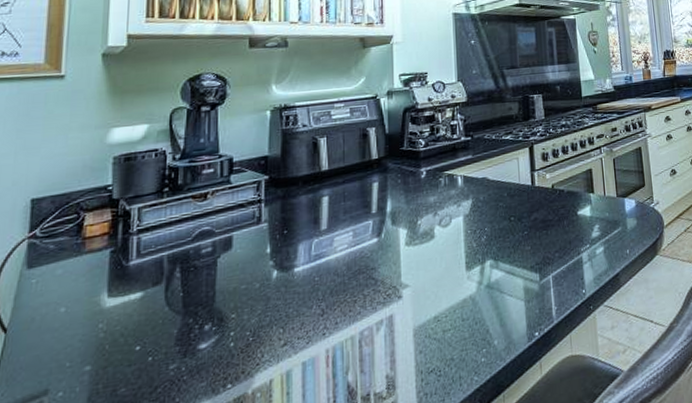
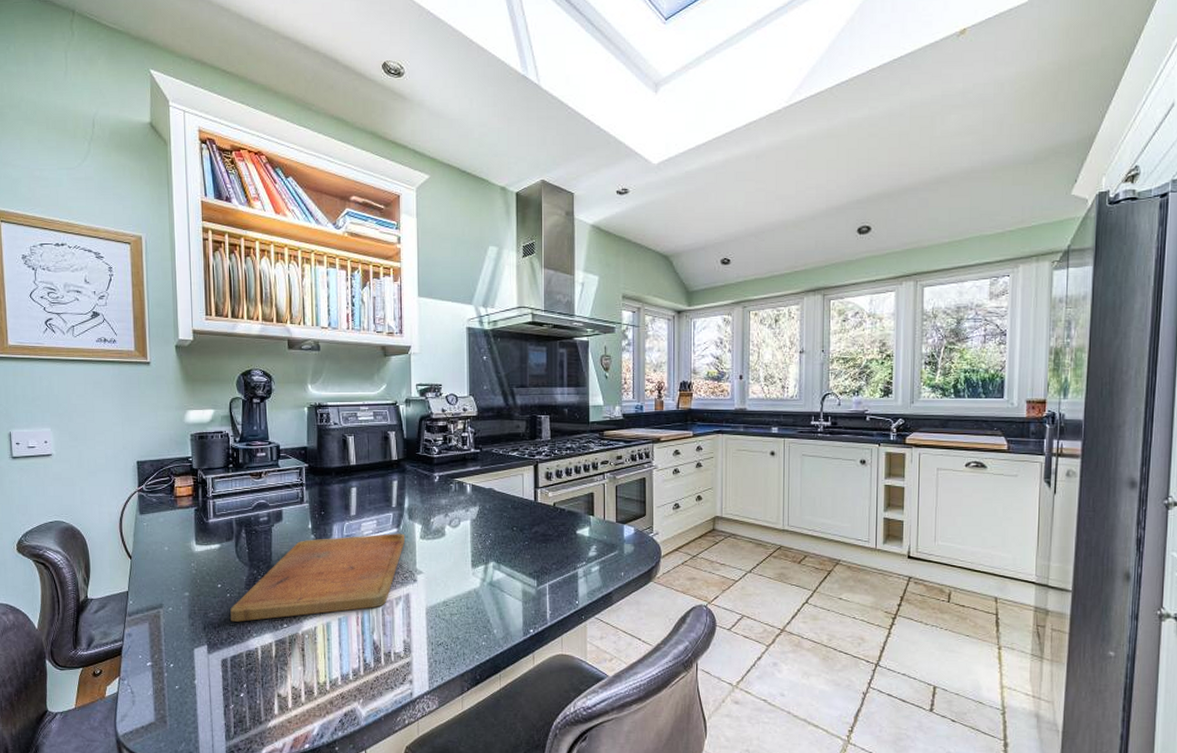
cutting board: none [151,242,388,395] -> present [230,533,406,622]

